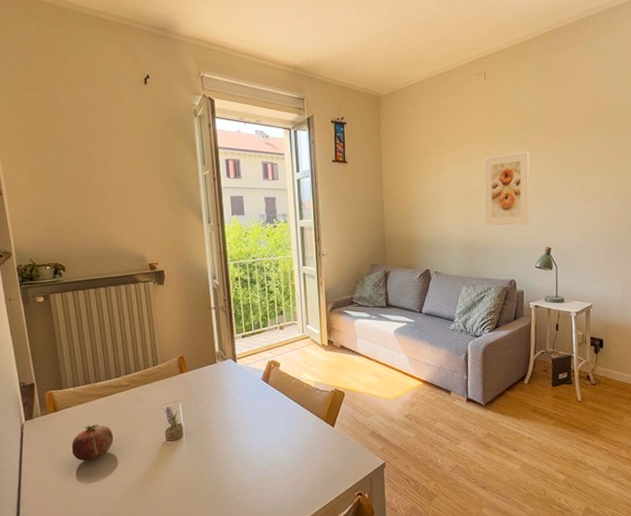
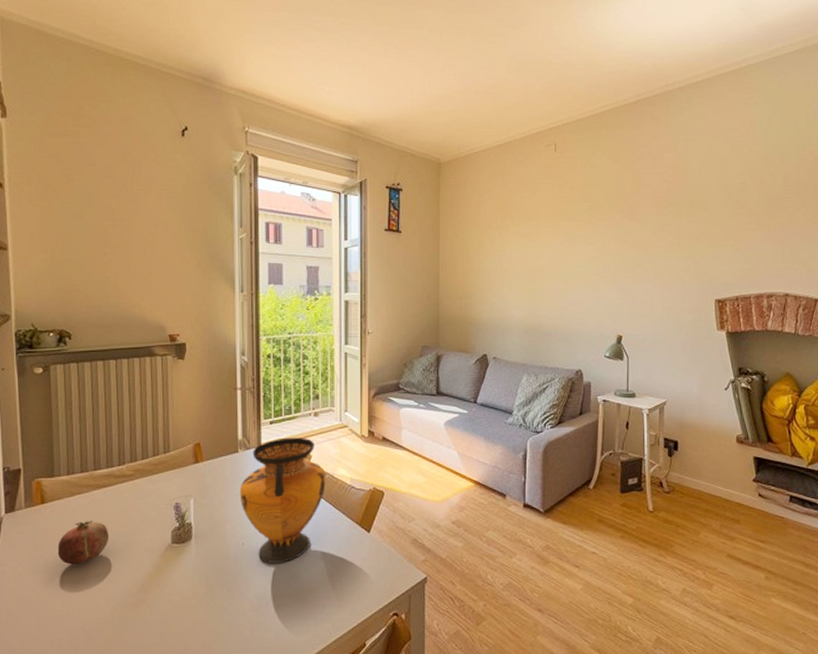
vase: none [220,348,294,455] -> present [239,437,326,563]
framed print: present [484,152,530,226] -> none [550,230,601,309]

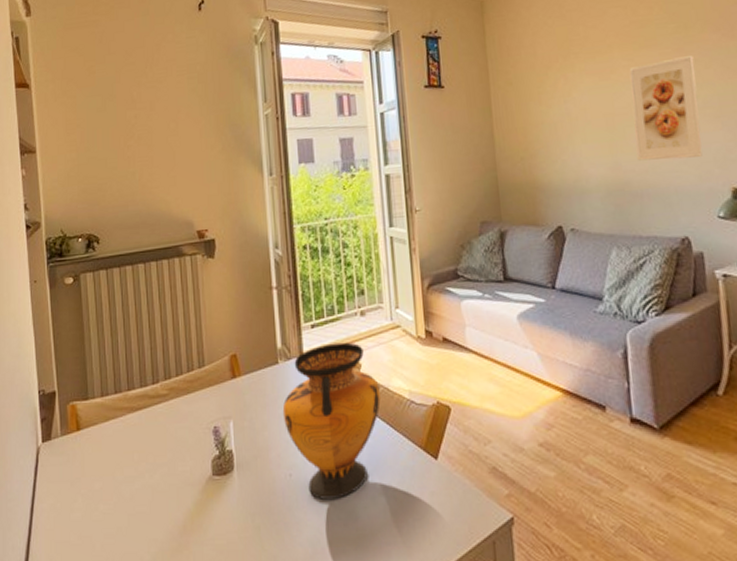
fruit: present [57,521,110,565] -> none [94,449,147,502]
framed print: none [550,230,601,309] -> present [629,56,703,161]

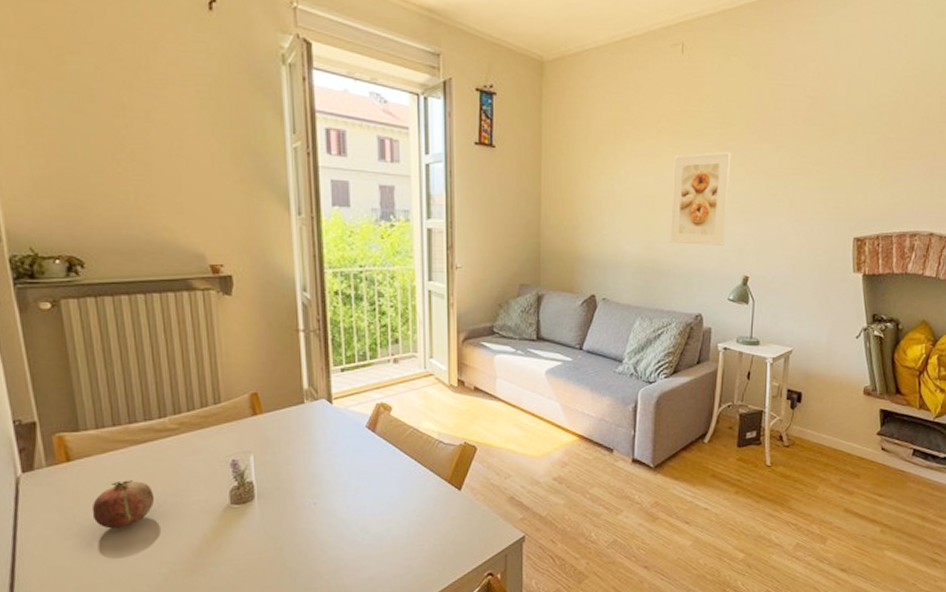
fruit: none [94,449,147,502] -> present [91,480,155,529]
vase: present [282,342,381,500] -> none [308,386,410,524]

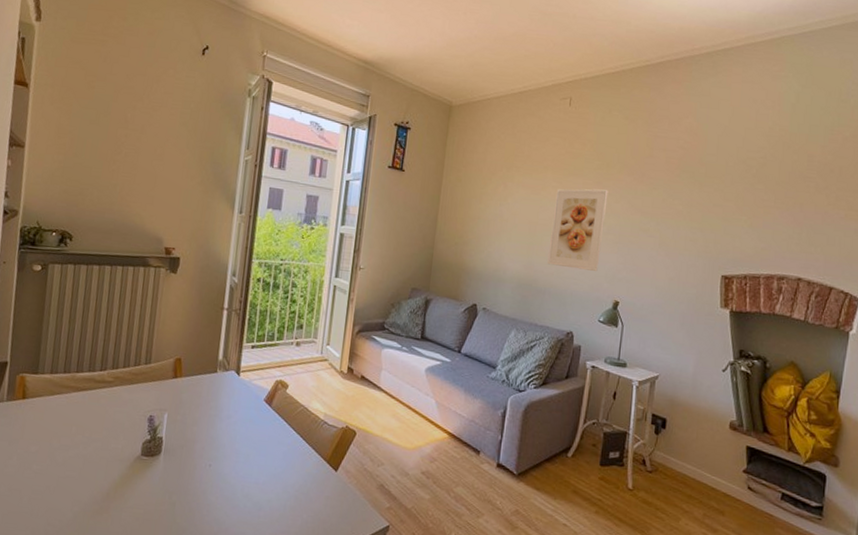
fruit: present [91,480,155,529] -> none [30,421,83,464]

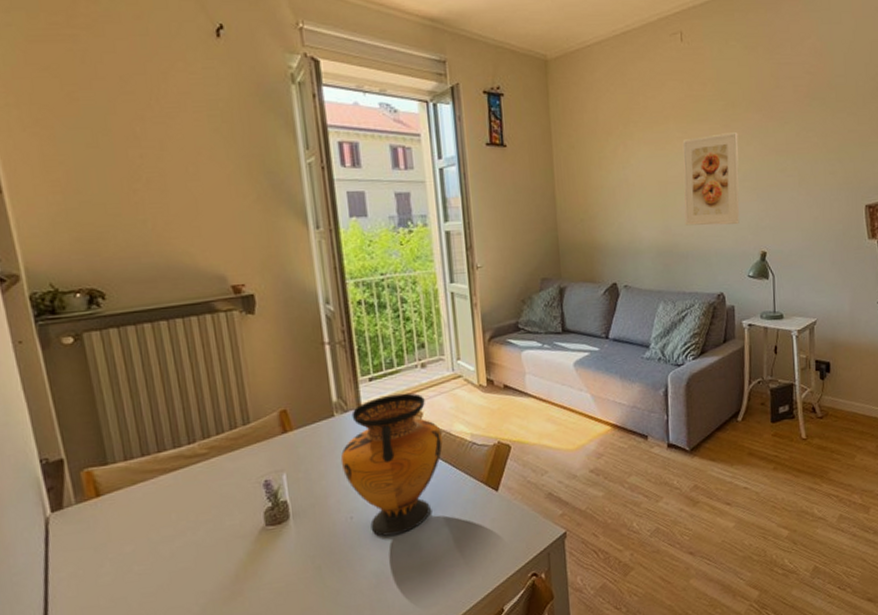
vase: none [212,363,301,491] -> present [340,393,443,536]

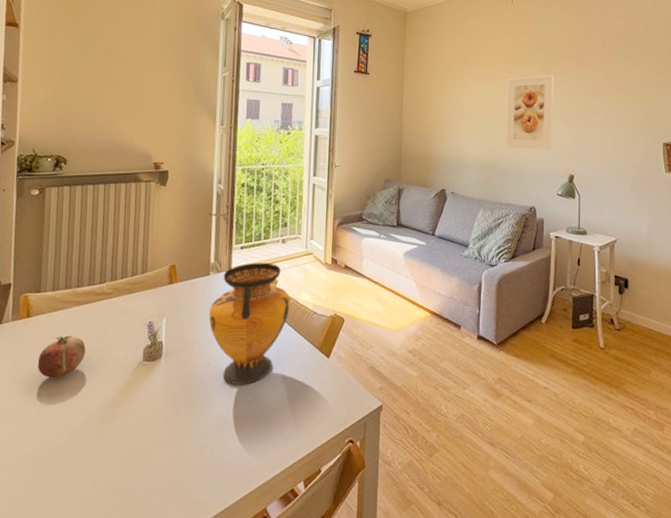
fruit: none [124,510,188,563] -> present [37,336,86,378]

